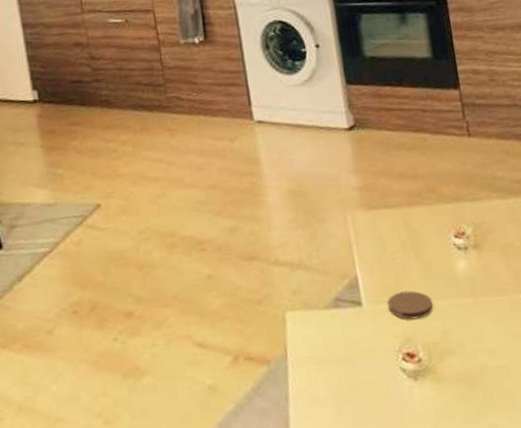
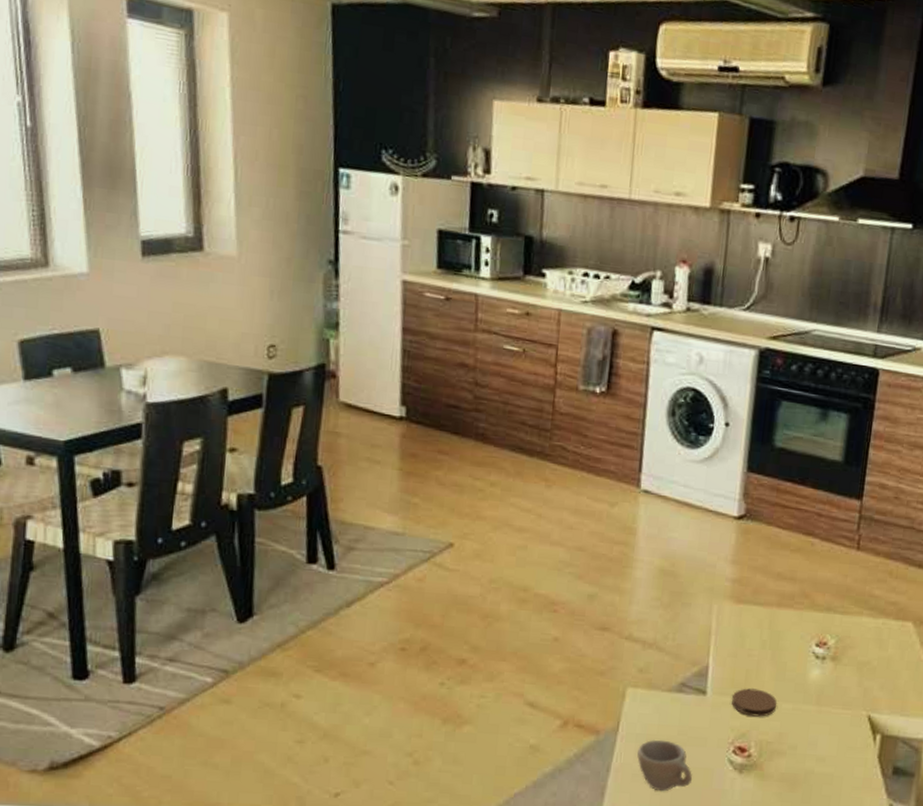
cup: none [310,358,370,413] -> present [637,739,692,792]

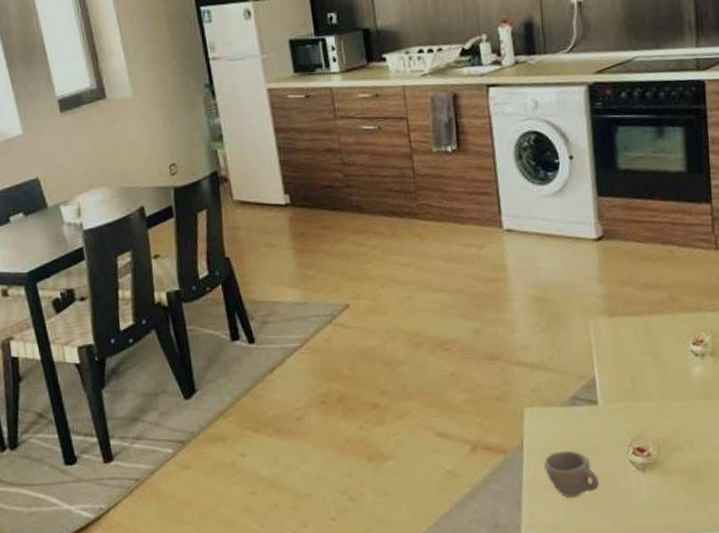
coaster: present [731,688,777,717] -> none [622,392,667,418]

